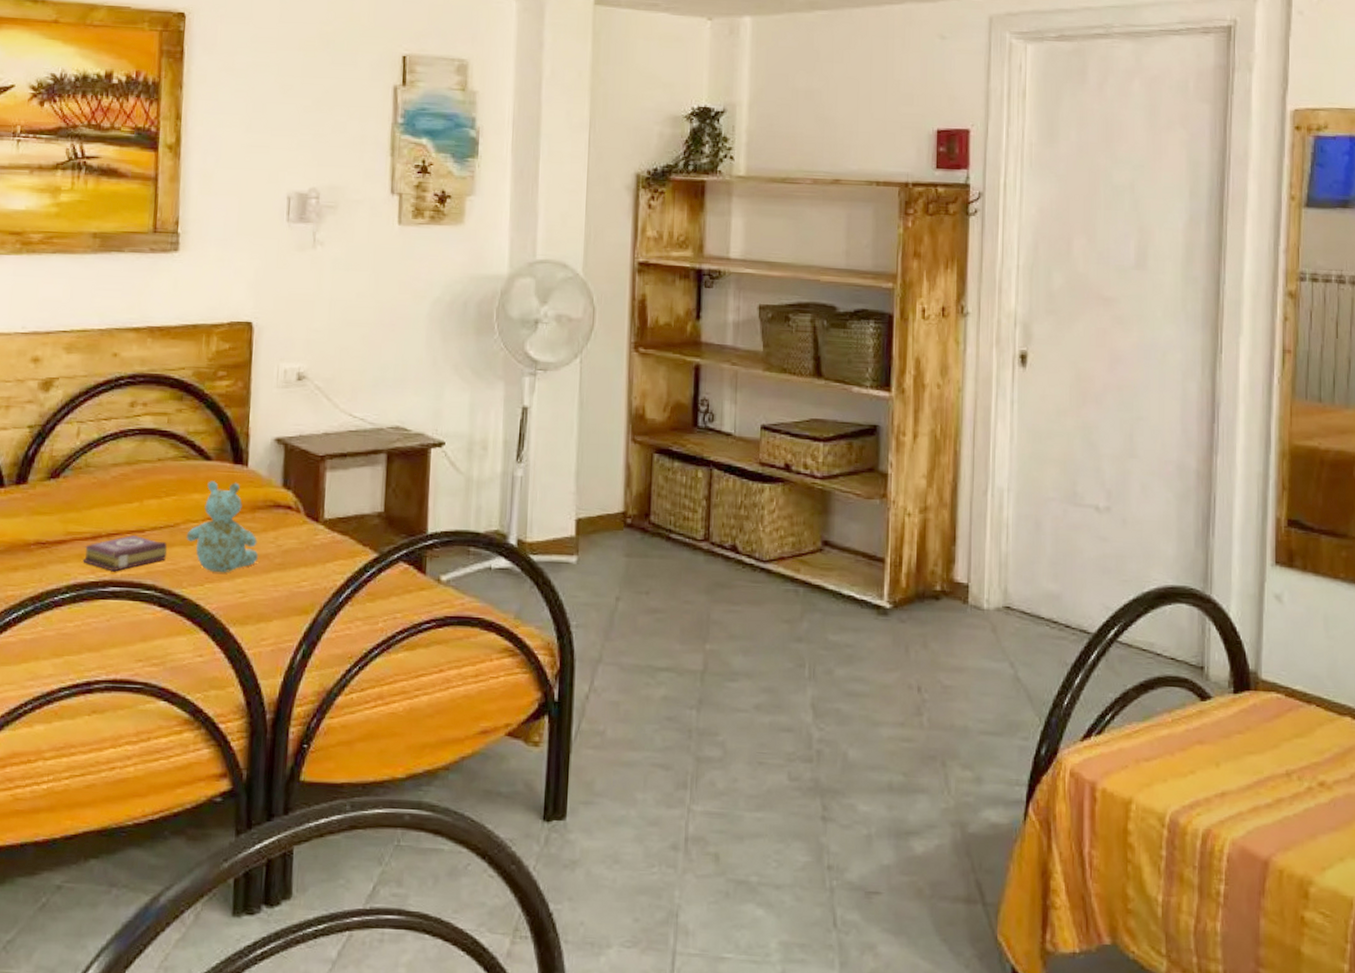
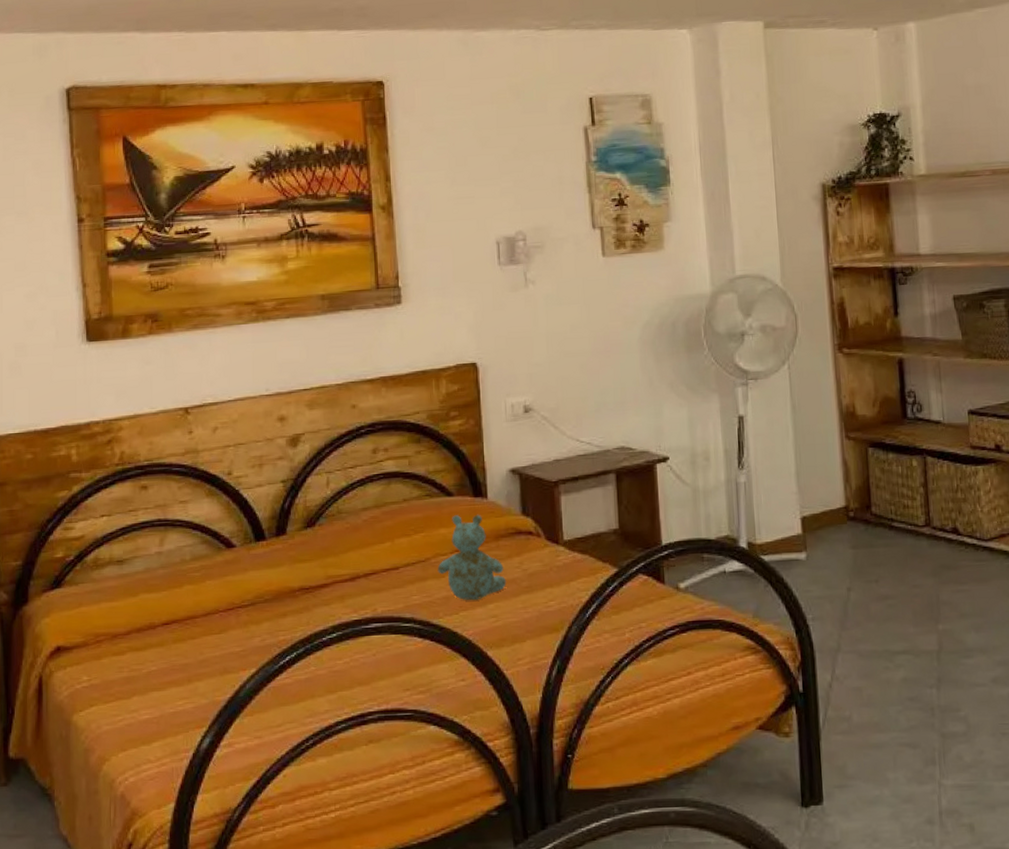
book: present [83,535,168,572] -> none [344,573,422,609]

